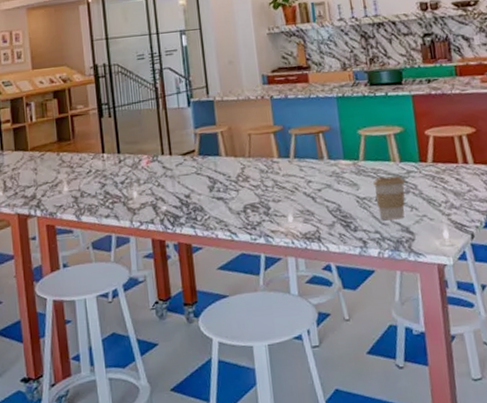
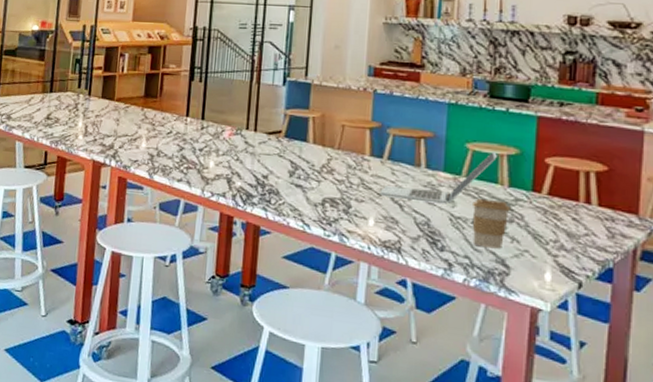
laptop: none [293,133,386,193] -> present [380,152,497,204]

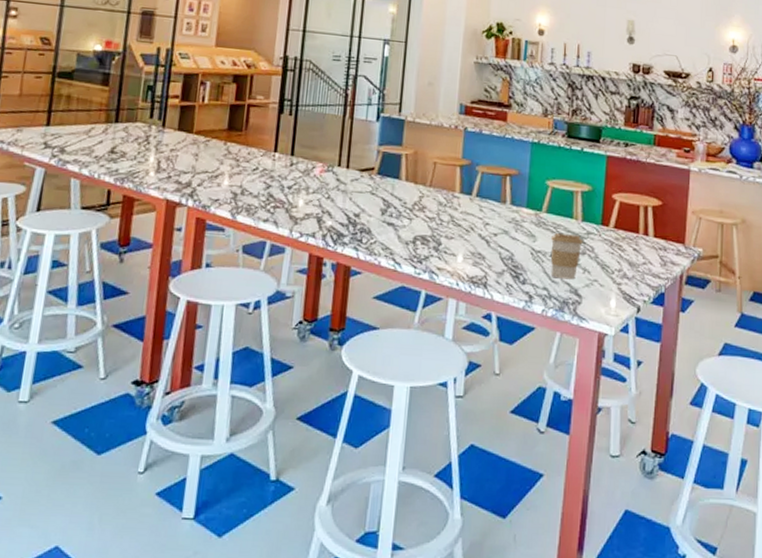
laptop: present [380,152,497,204] -> none [468,188,573,239]

